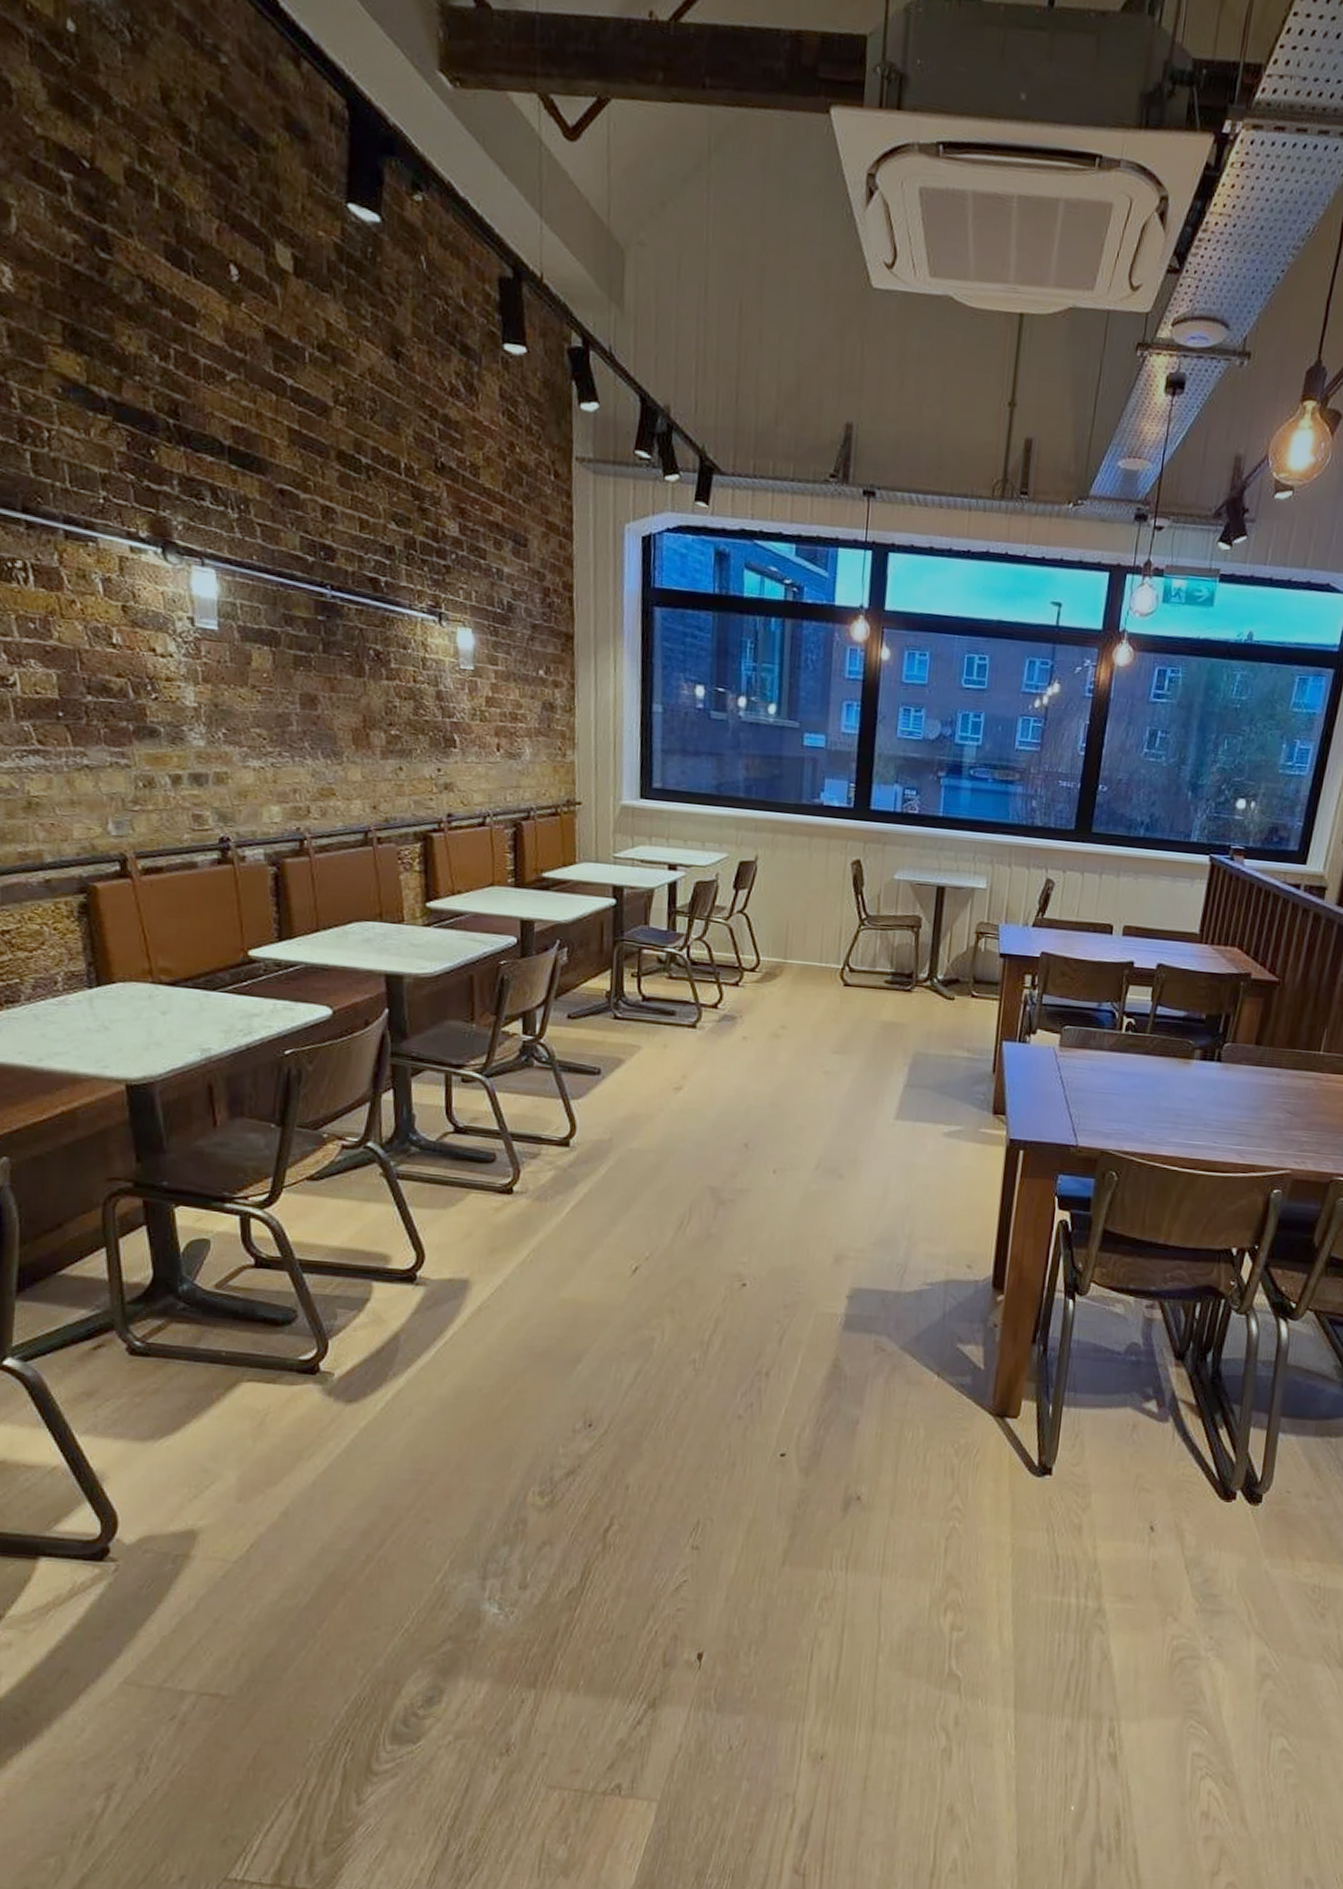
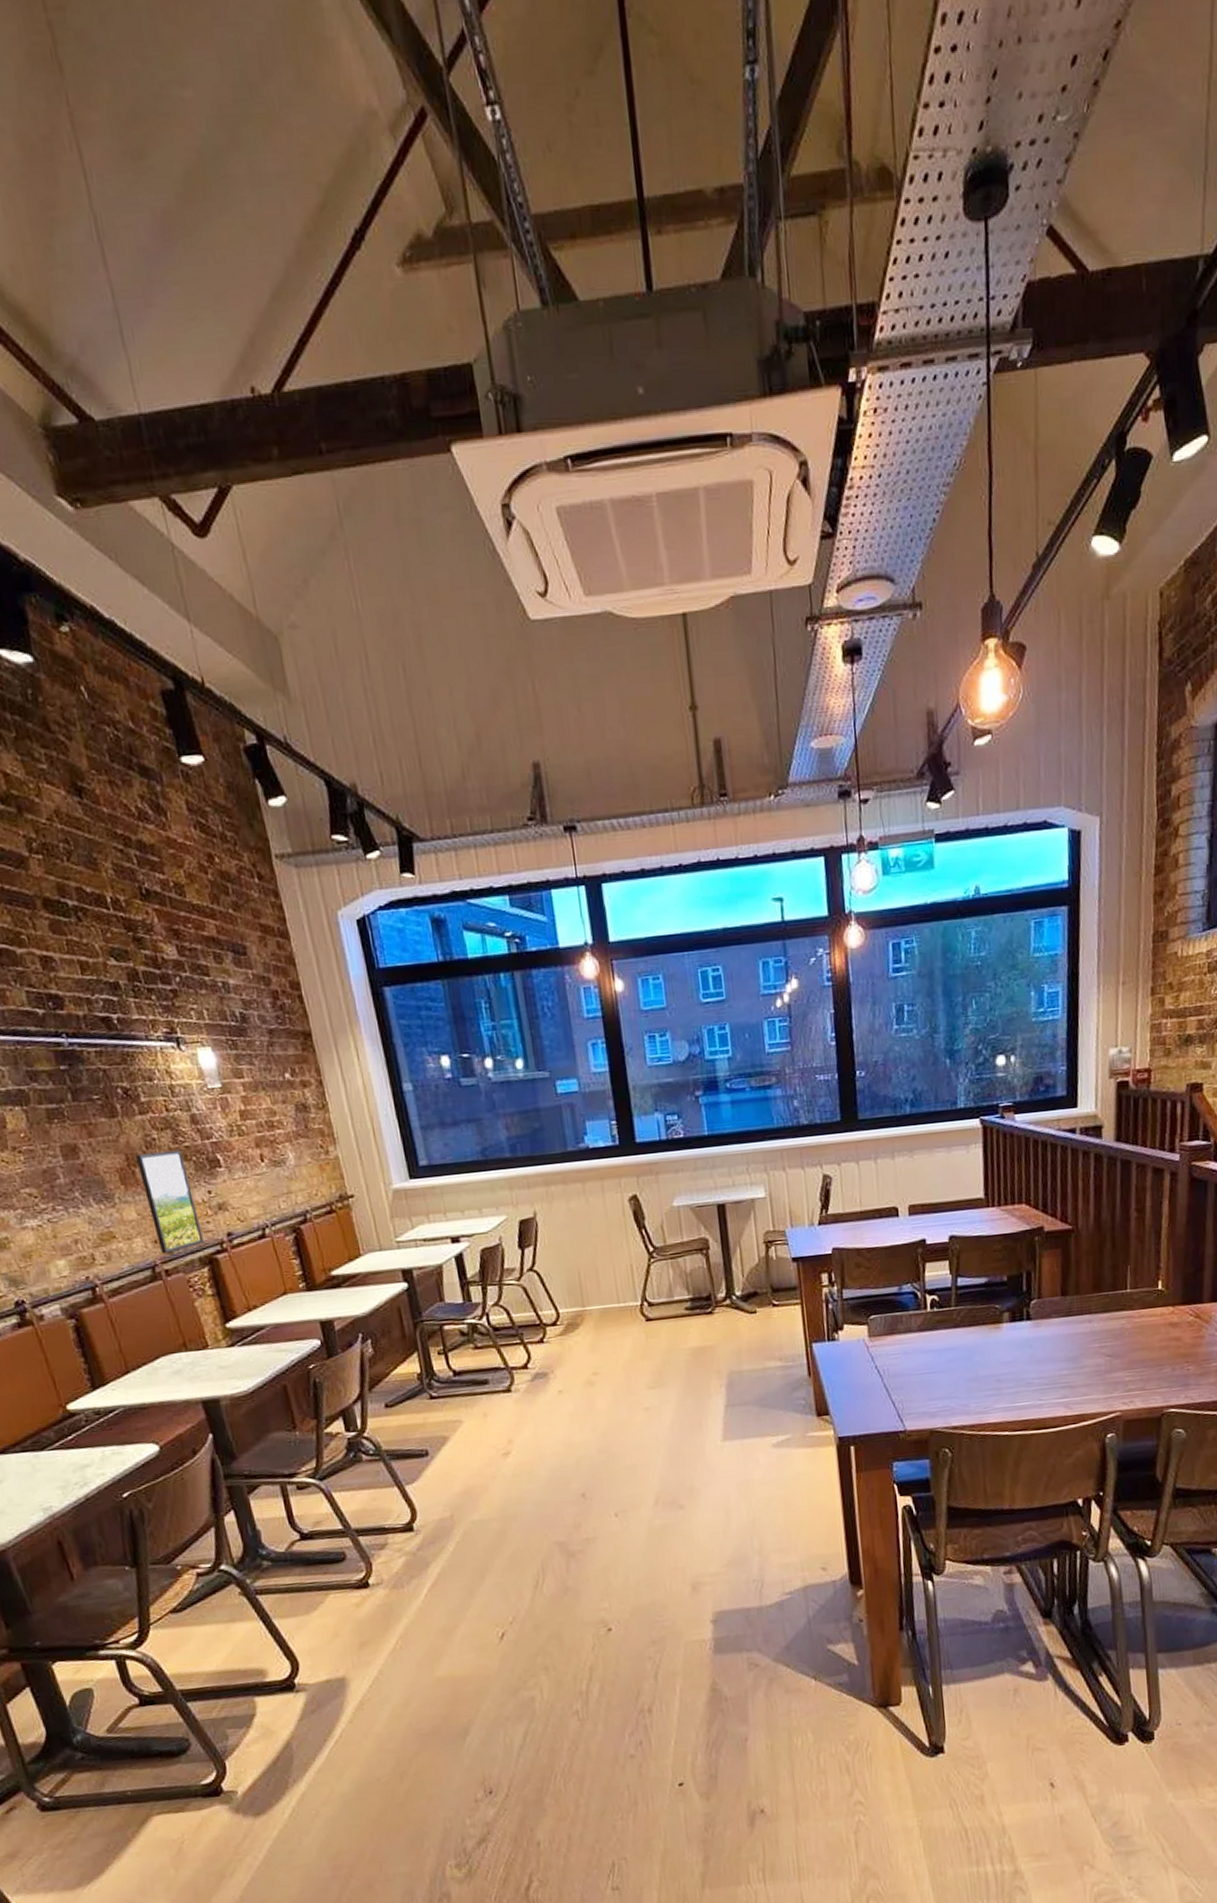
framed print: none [373,718,423,822] -> present [135,1150,204,1254]

